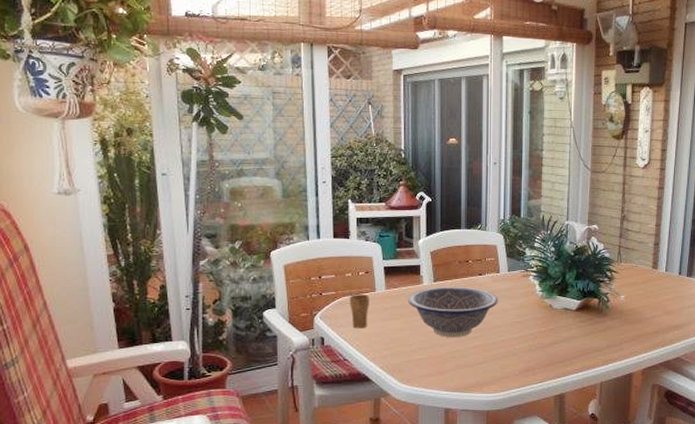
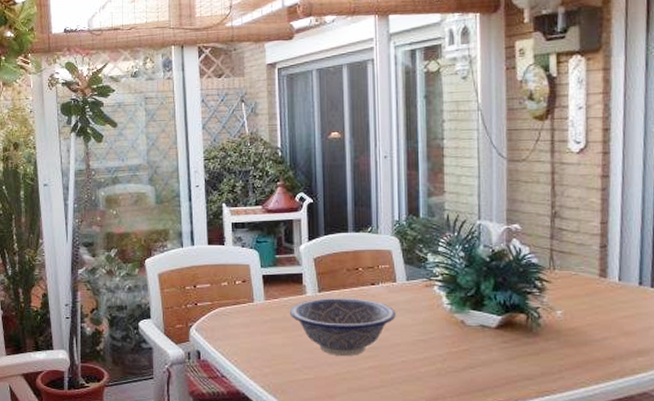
cup: present [349,290,369,329] -> none [225,300,247,343]

